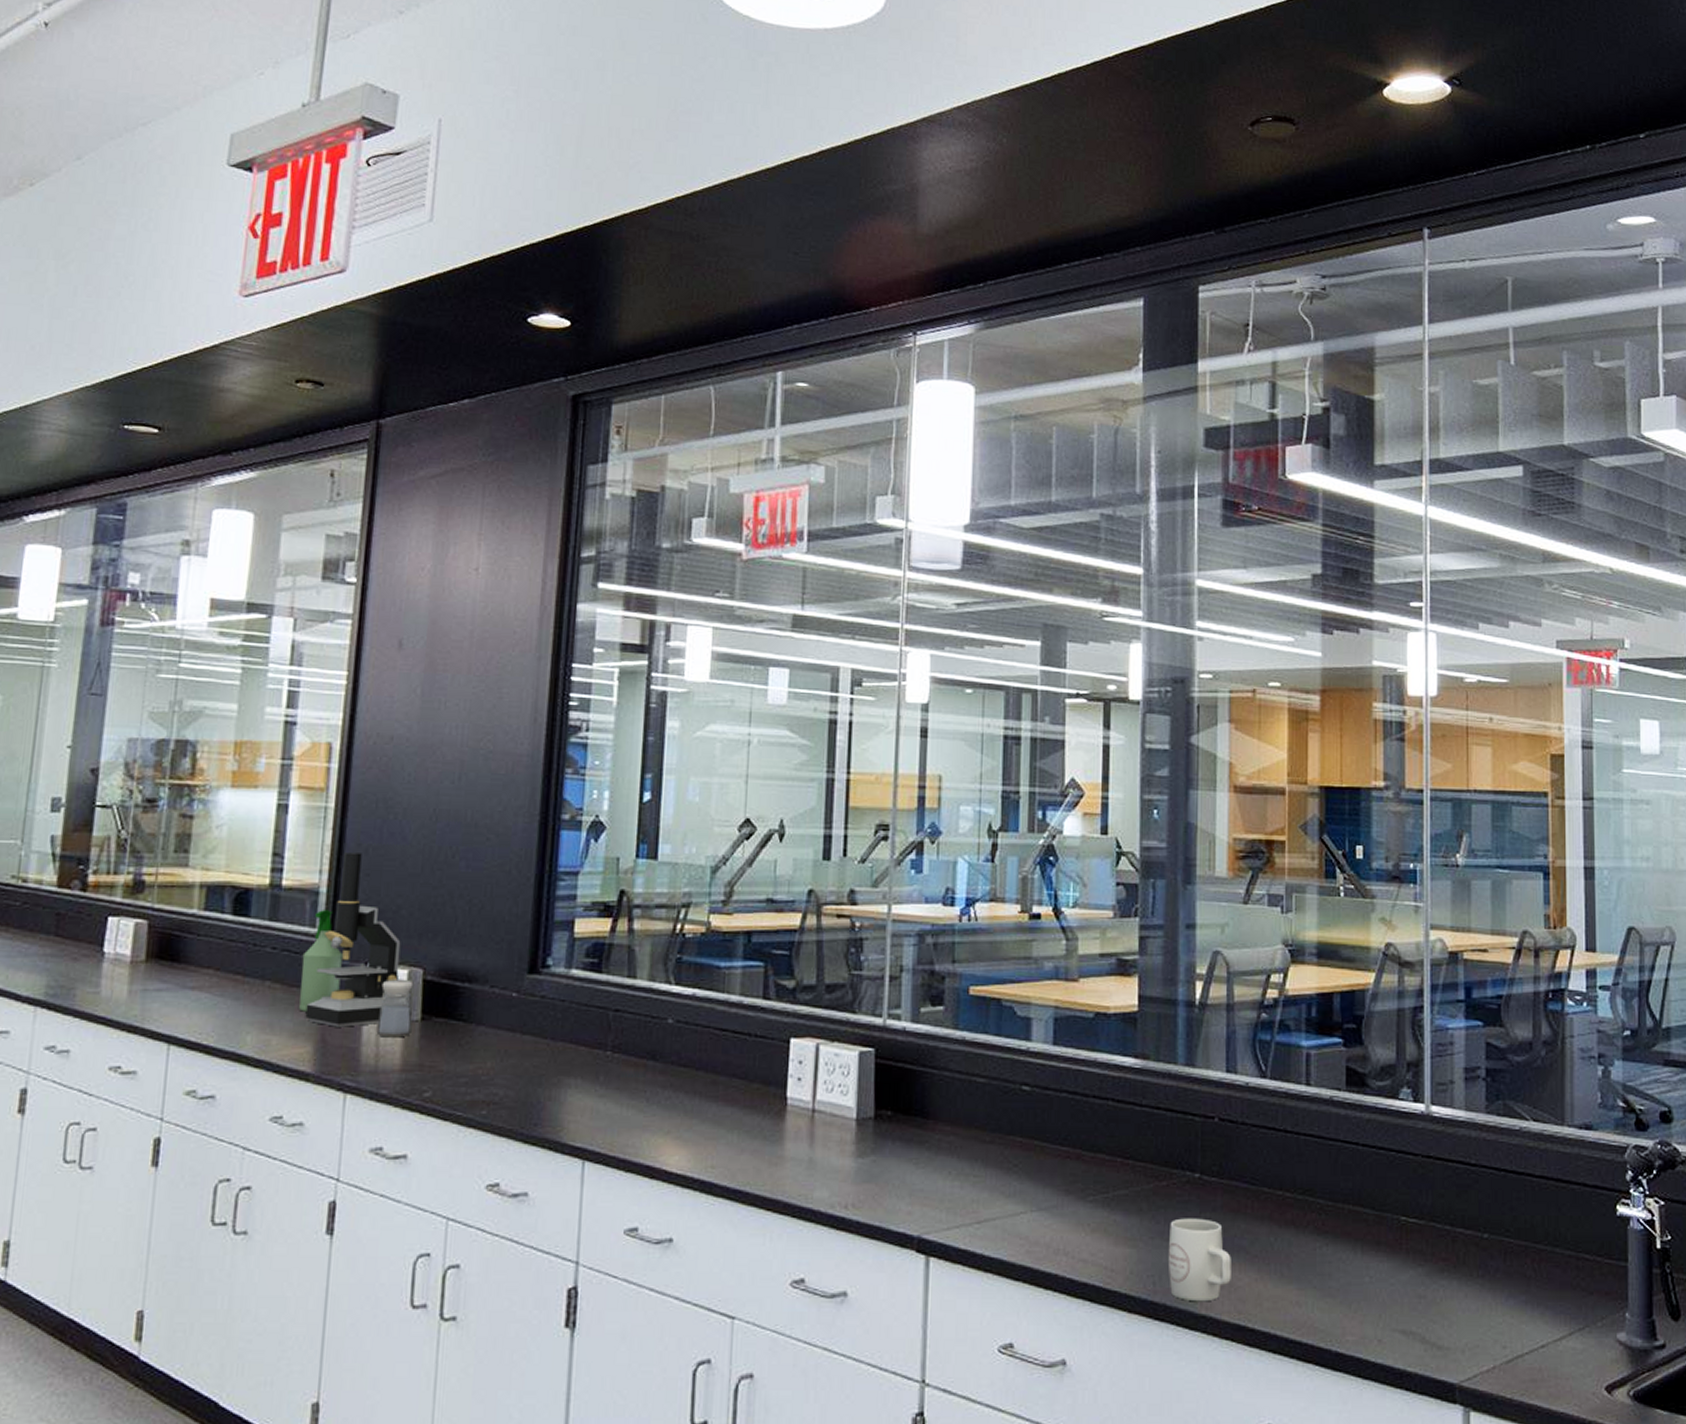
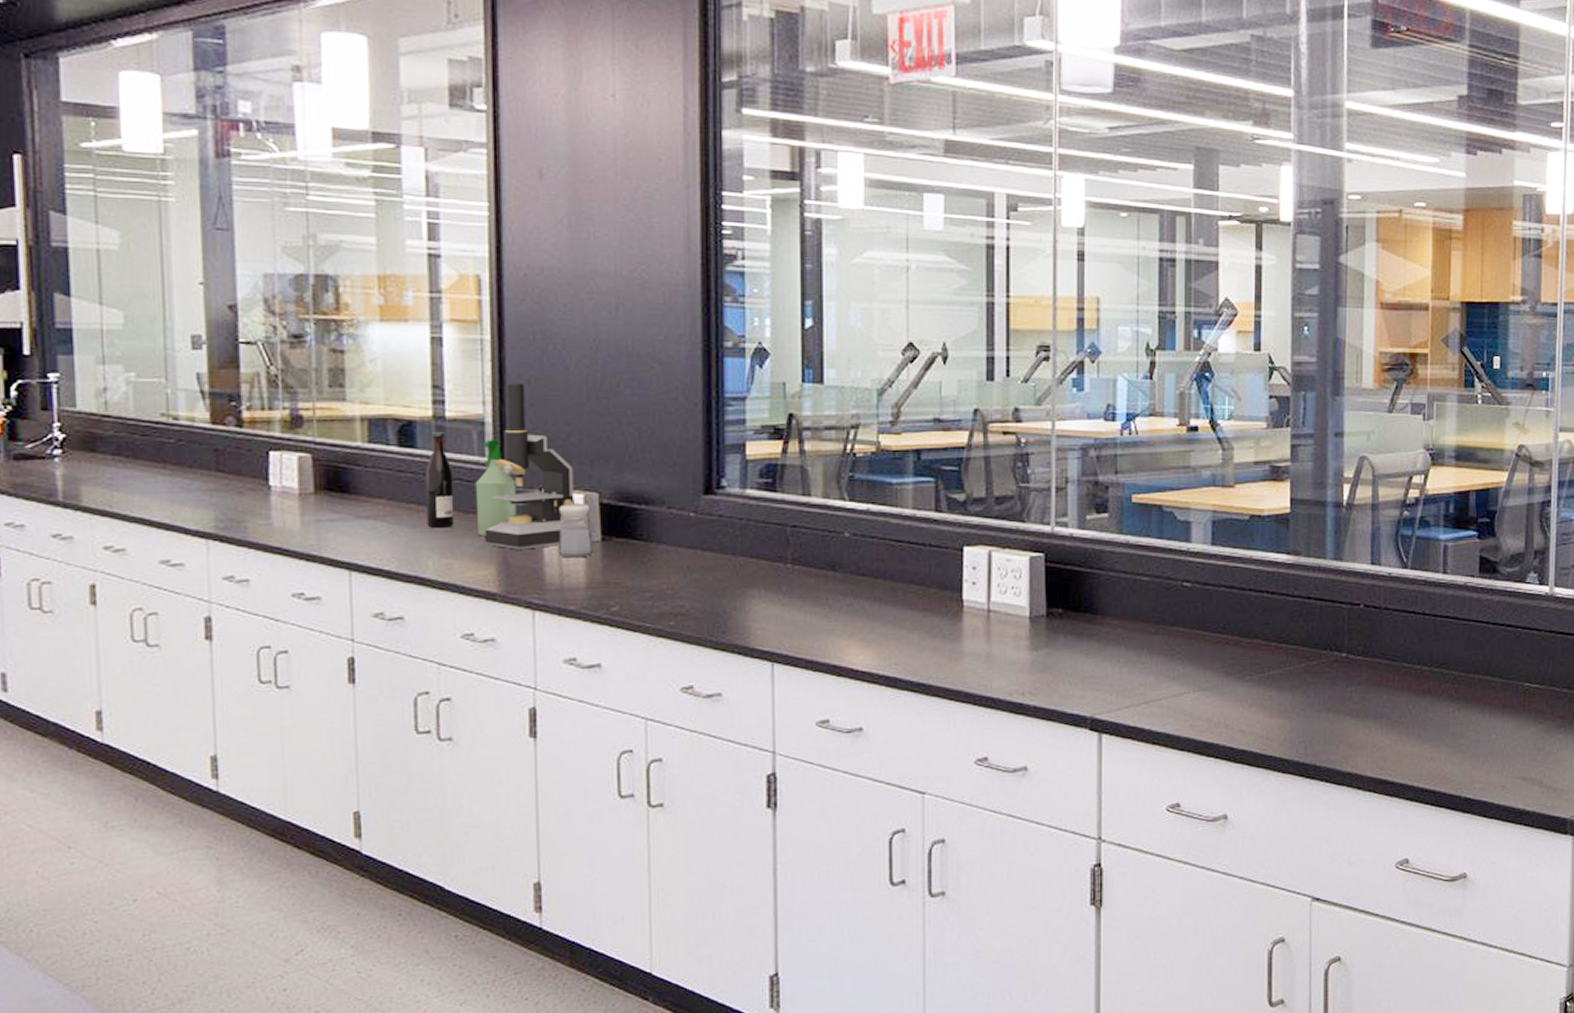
bottle: none [250,901,283,1002] -> present [425,432,455,528]
mug: present [1167,1218,1231,1302] -> none [1317,691,1374,762]

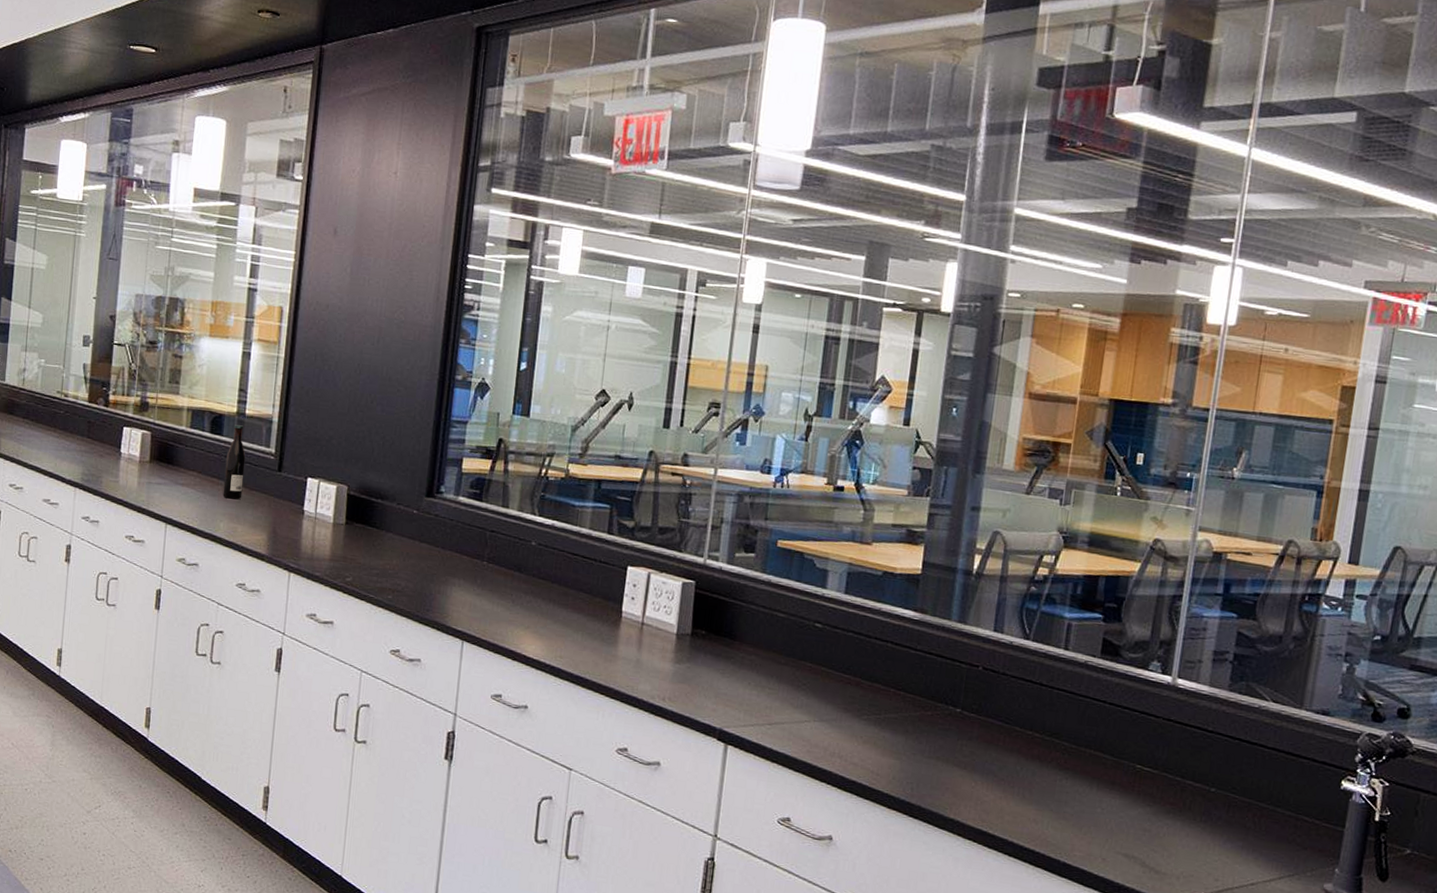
spray bottle: present [475,440,517,537] -> none [257,435,289,510]
microscope: present [484,383,574,550] -> none [261,392,332,524]
salt shaker: present [558,503,593,558] -> none [312,491,341,536]

